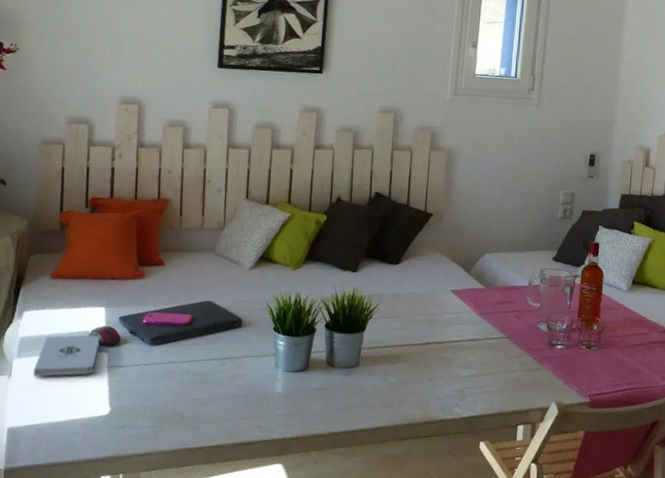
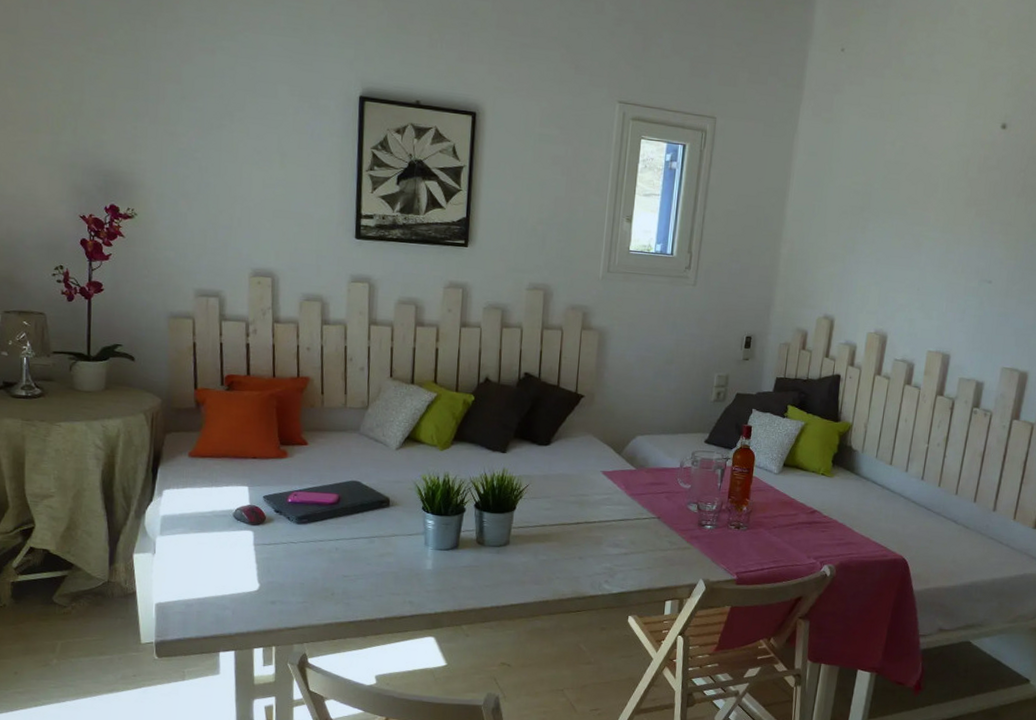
notepad: present [33,335,100,377] -> none [178,513,245,554]

